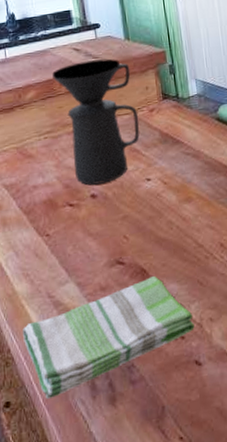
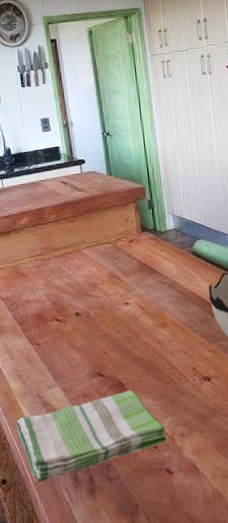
coffee maker: present [52,58,140,186] -> none [43,192,120,304]

